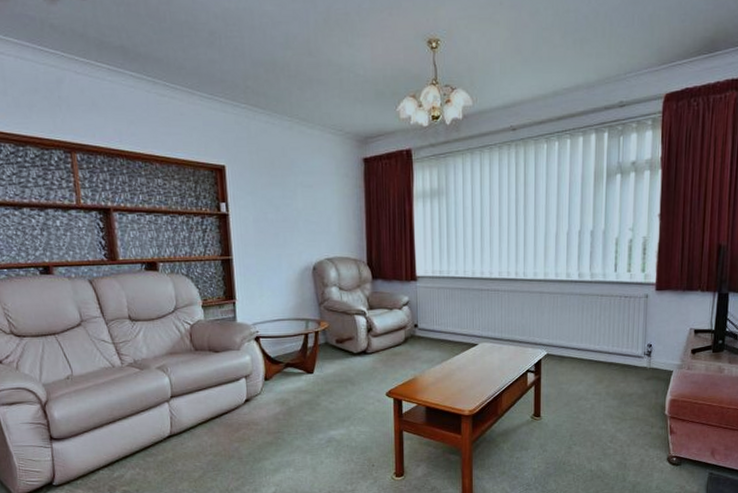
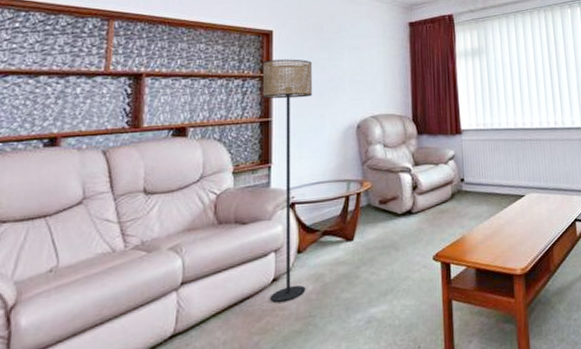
floor lamp: none [218,196,274,418] -> present [262,59,313,302]

